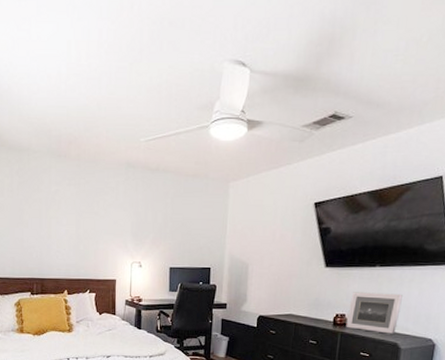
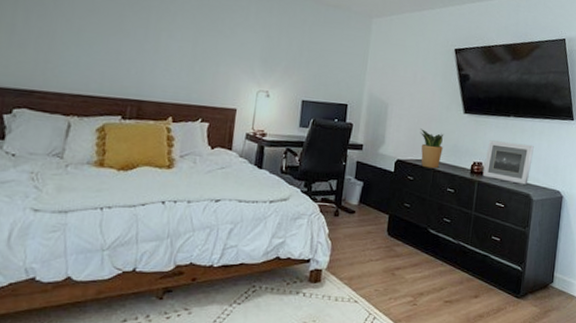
potted plant: none [280,285,305,323] -> present [420,128,444,169]

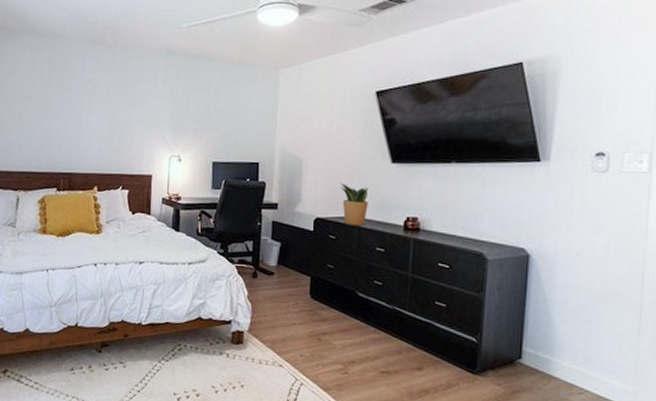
picture frame: present [482,140,534,185] -> none [419,191,485,242]

